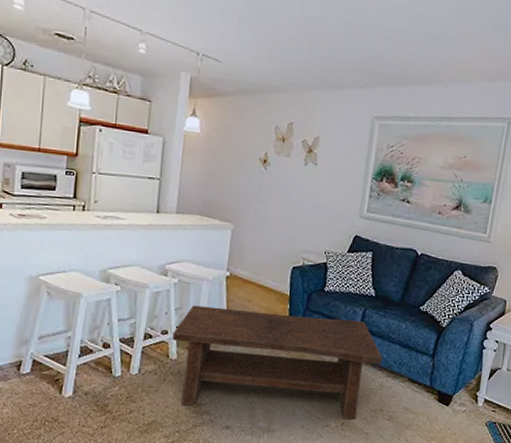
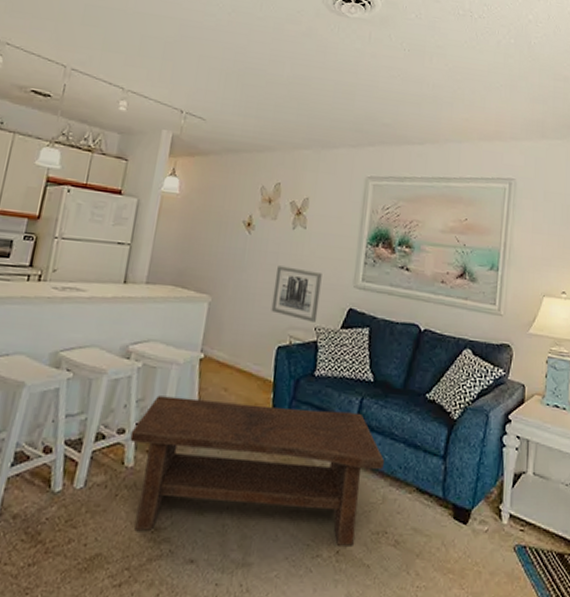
wall art: none [286,198,331,247] -> present [271,266,322,322]

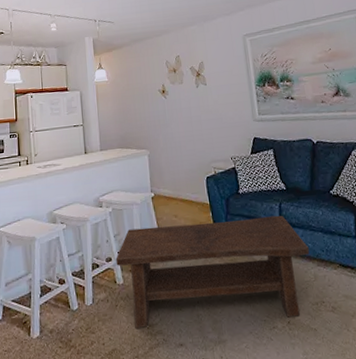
wall art: present [271,266,322,322] -> none [192,115,231,154]

